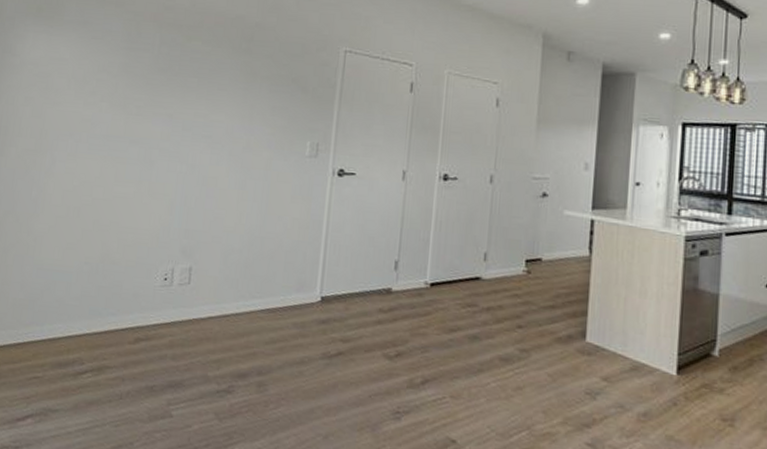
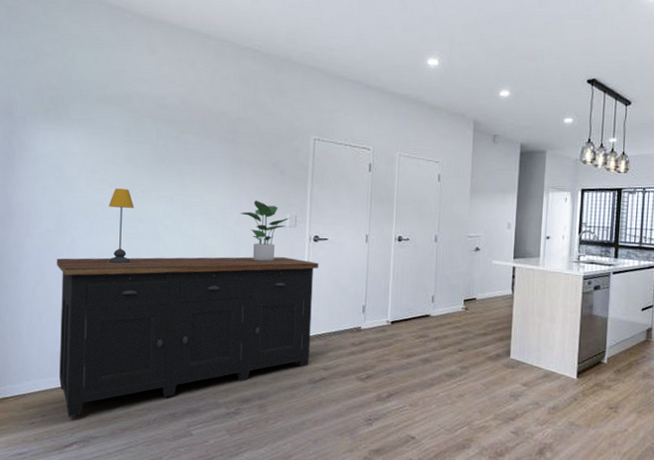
sideboard: none [19,183,343,382] -> present [57,256,319,417]
table lamp: none [90,103,127,194] -> present [108,189,134,264]
potted plant: none [250,122,309,200] -> present [240,200,289,262]

